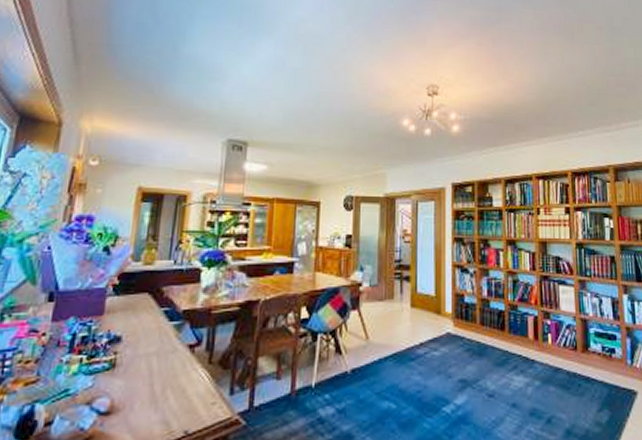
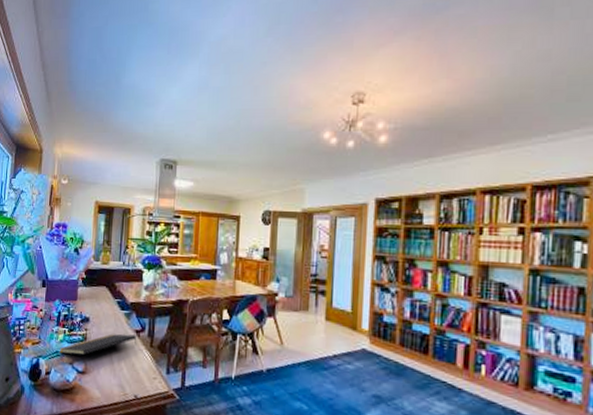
notepad: none [69,351,191,391] -> present [59,334,137,356]

